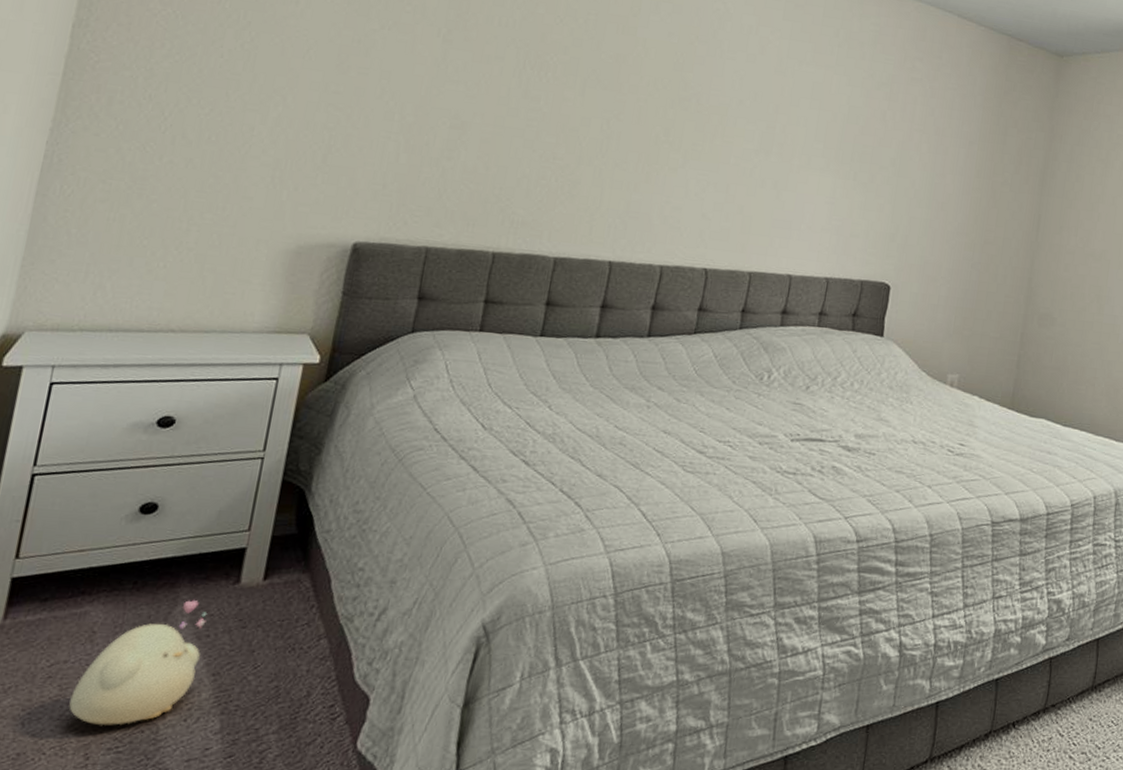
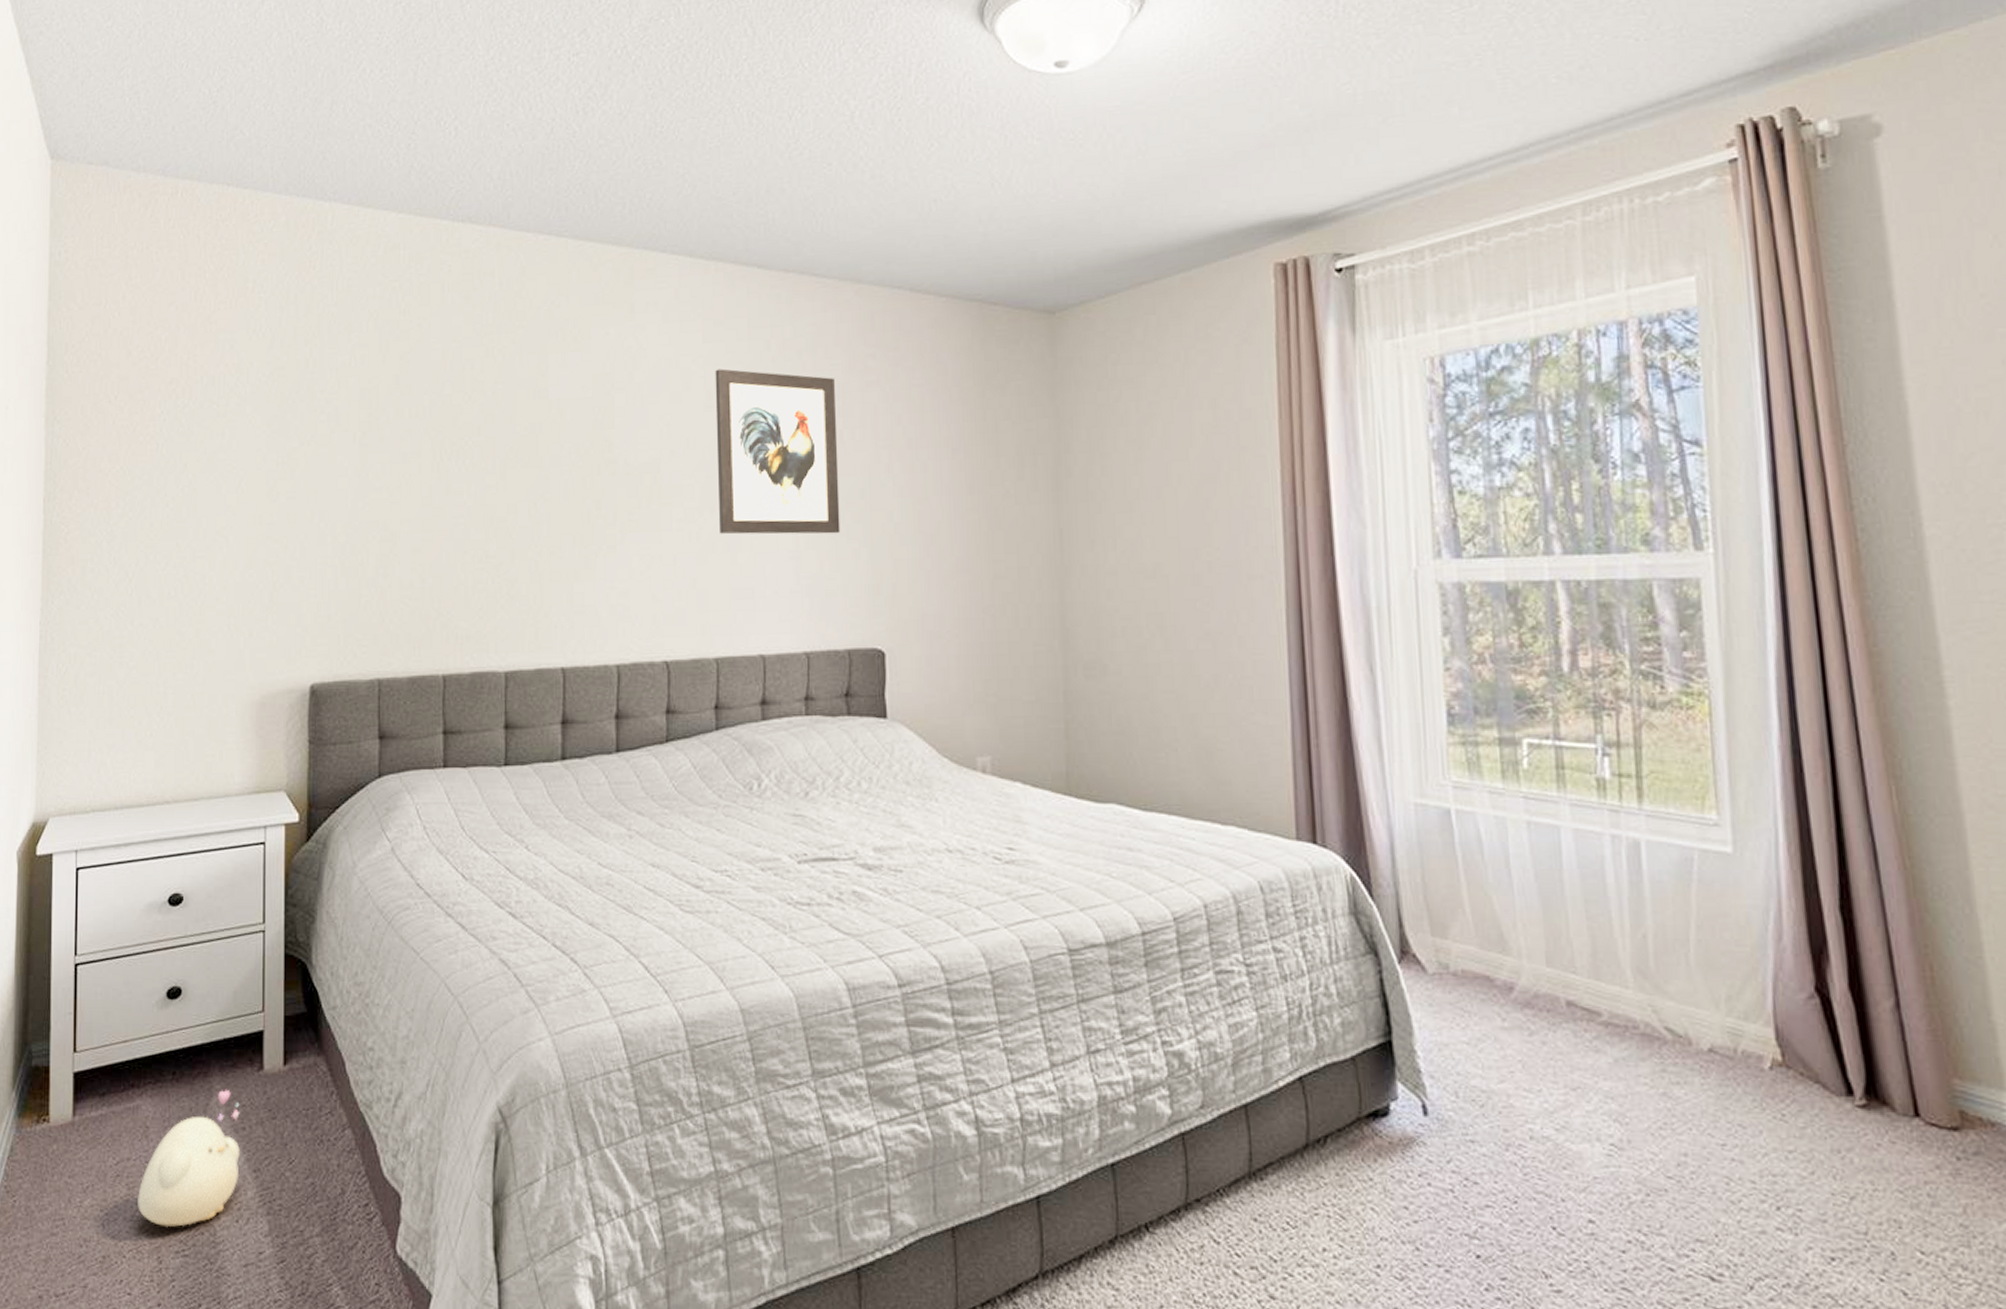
wall art: none [770,43,887,190] -> present [715,368,841,535]

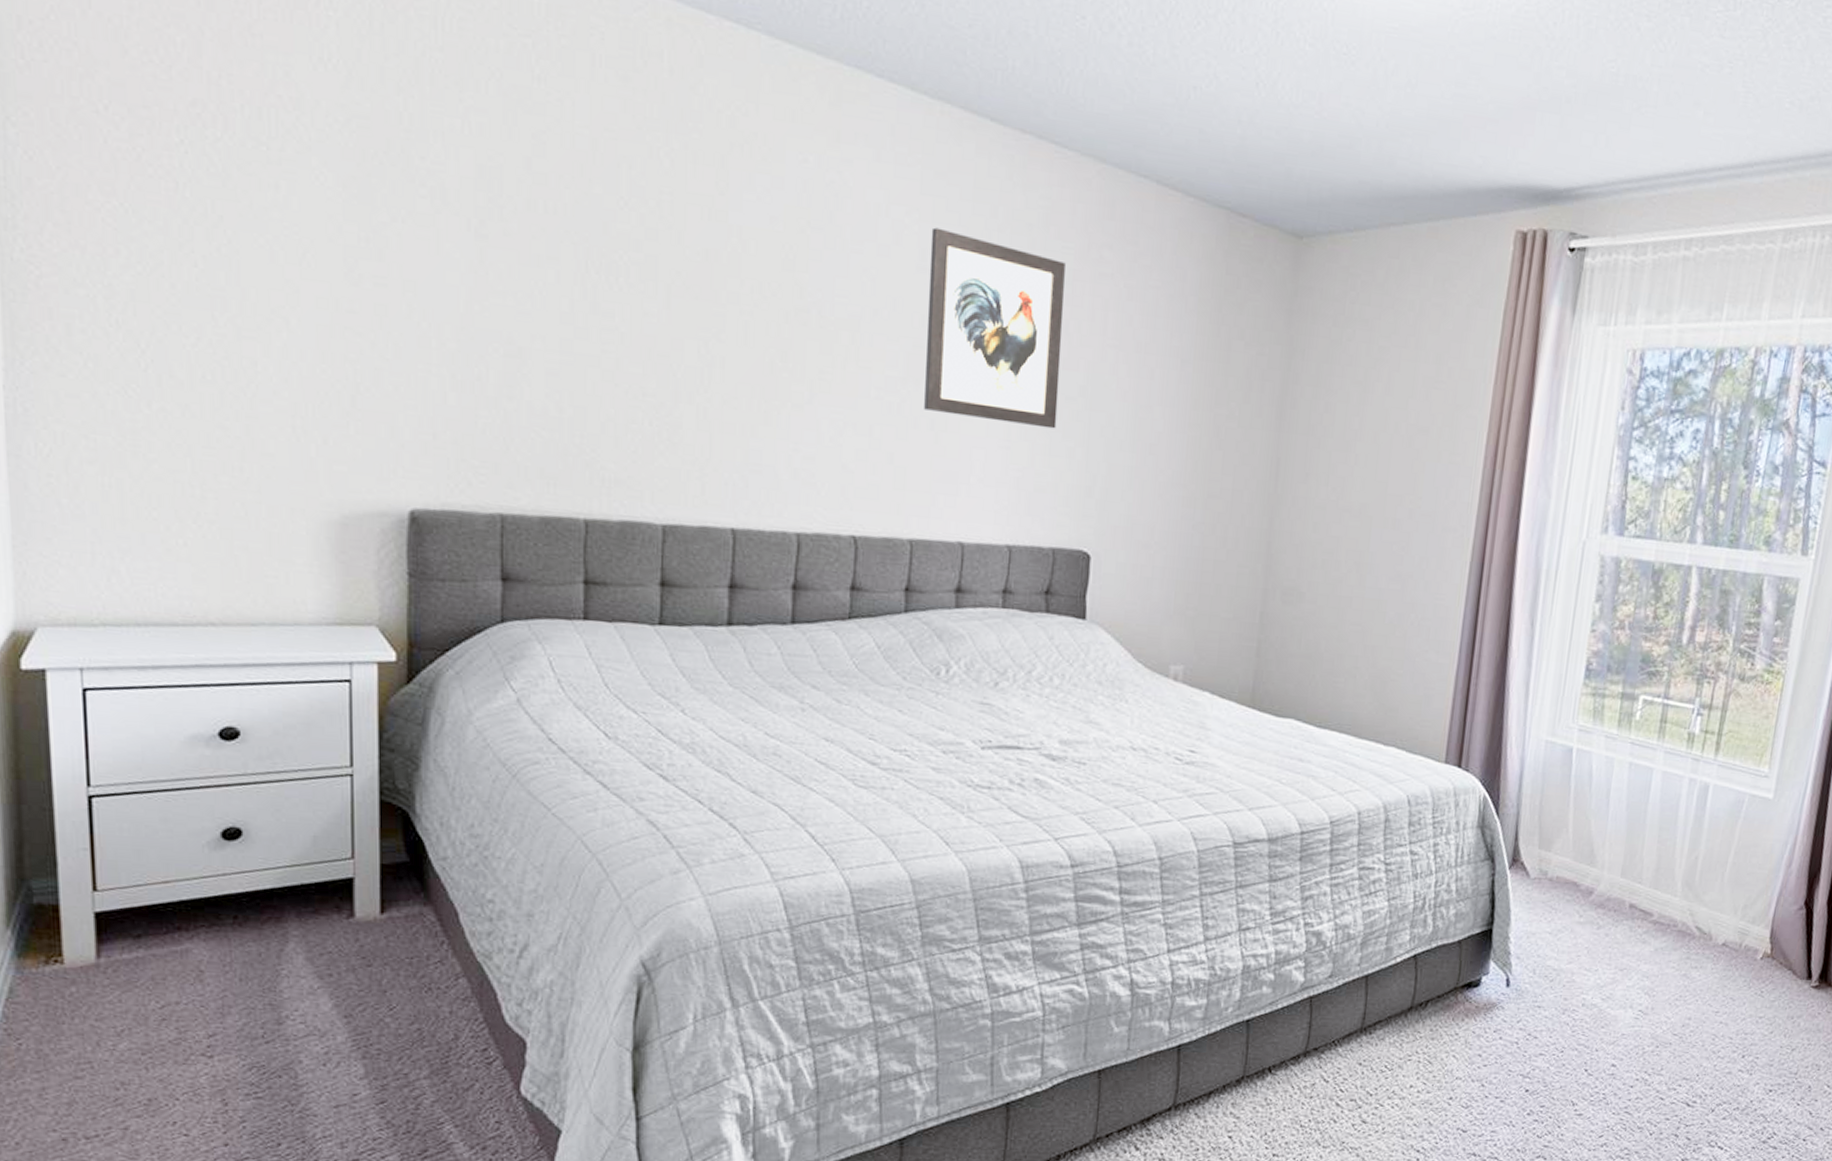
plush toy: present [138,1090,240,1228] -> none [192,936,326,1071]

